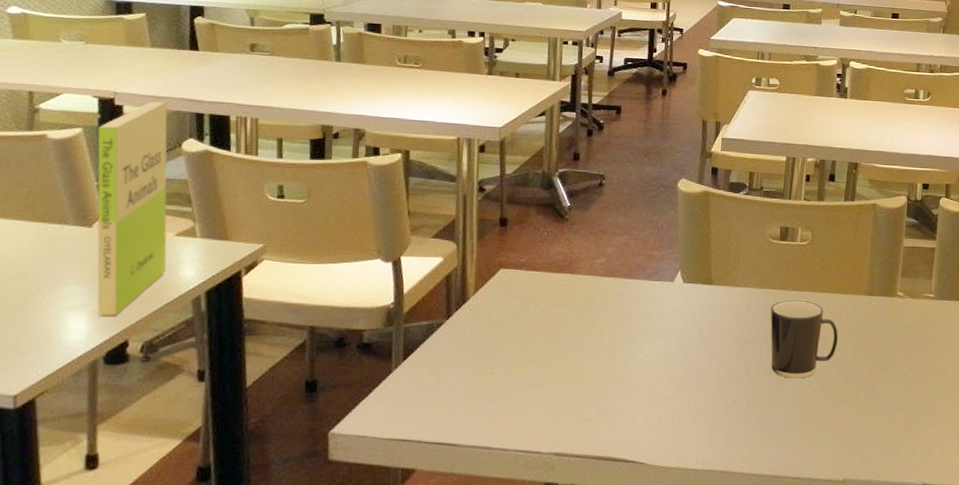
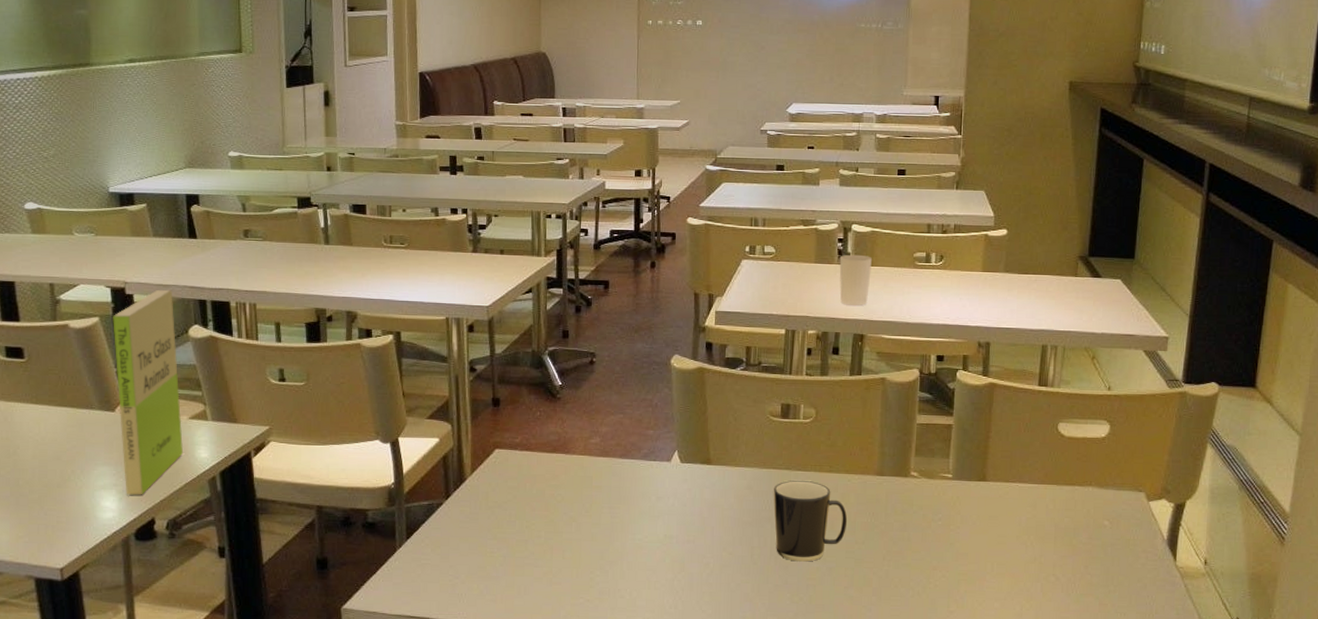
cup: none [837,88,868,137] -> present [839,254,873,307]

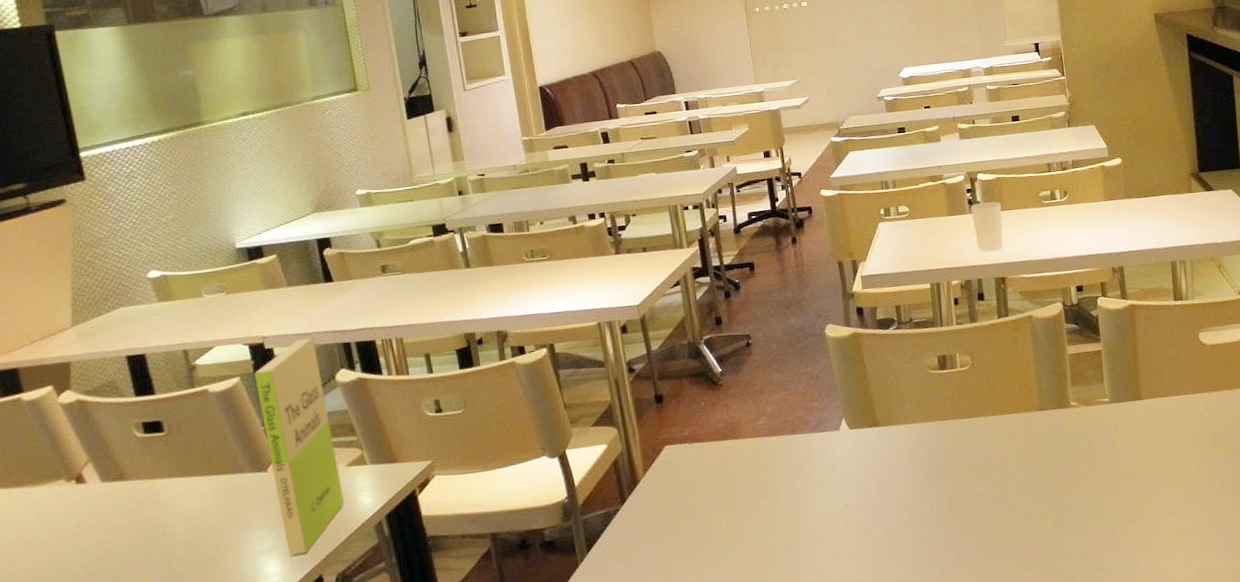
mug: present [773,480,848,562] -> none [942,427,1018,508]

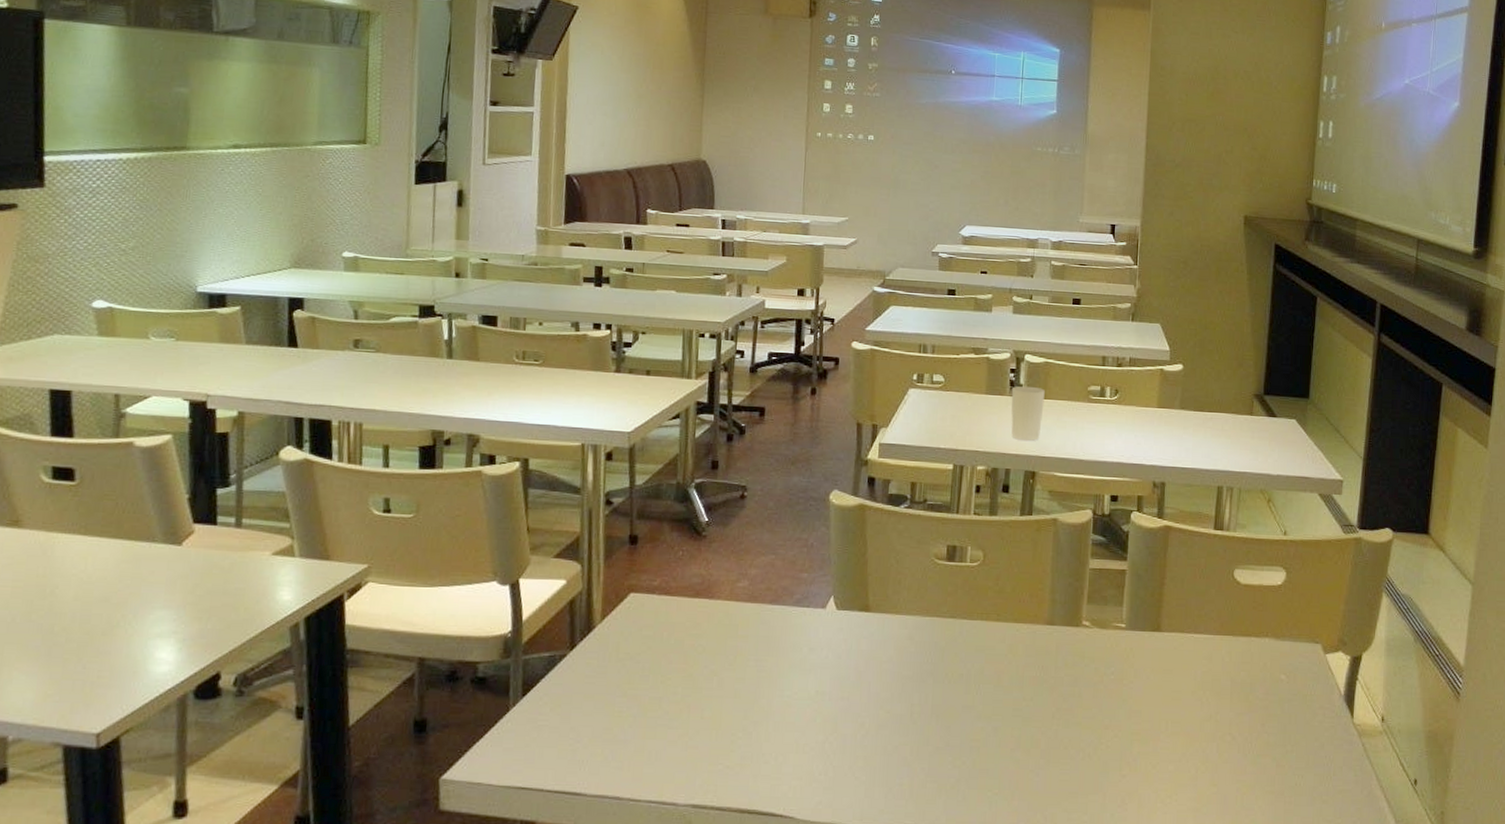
book: present [254,337,344,556] -> none [187,404,264,645]

